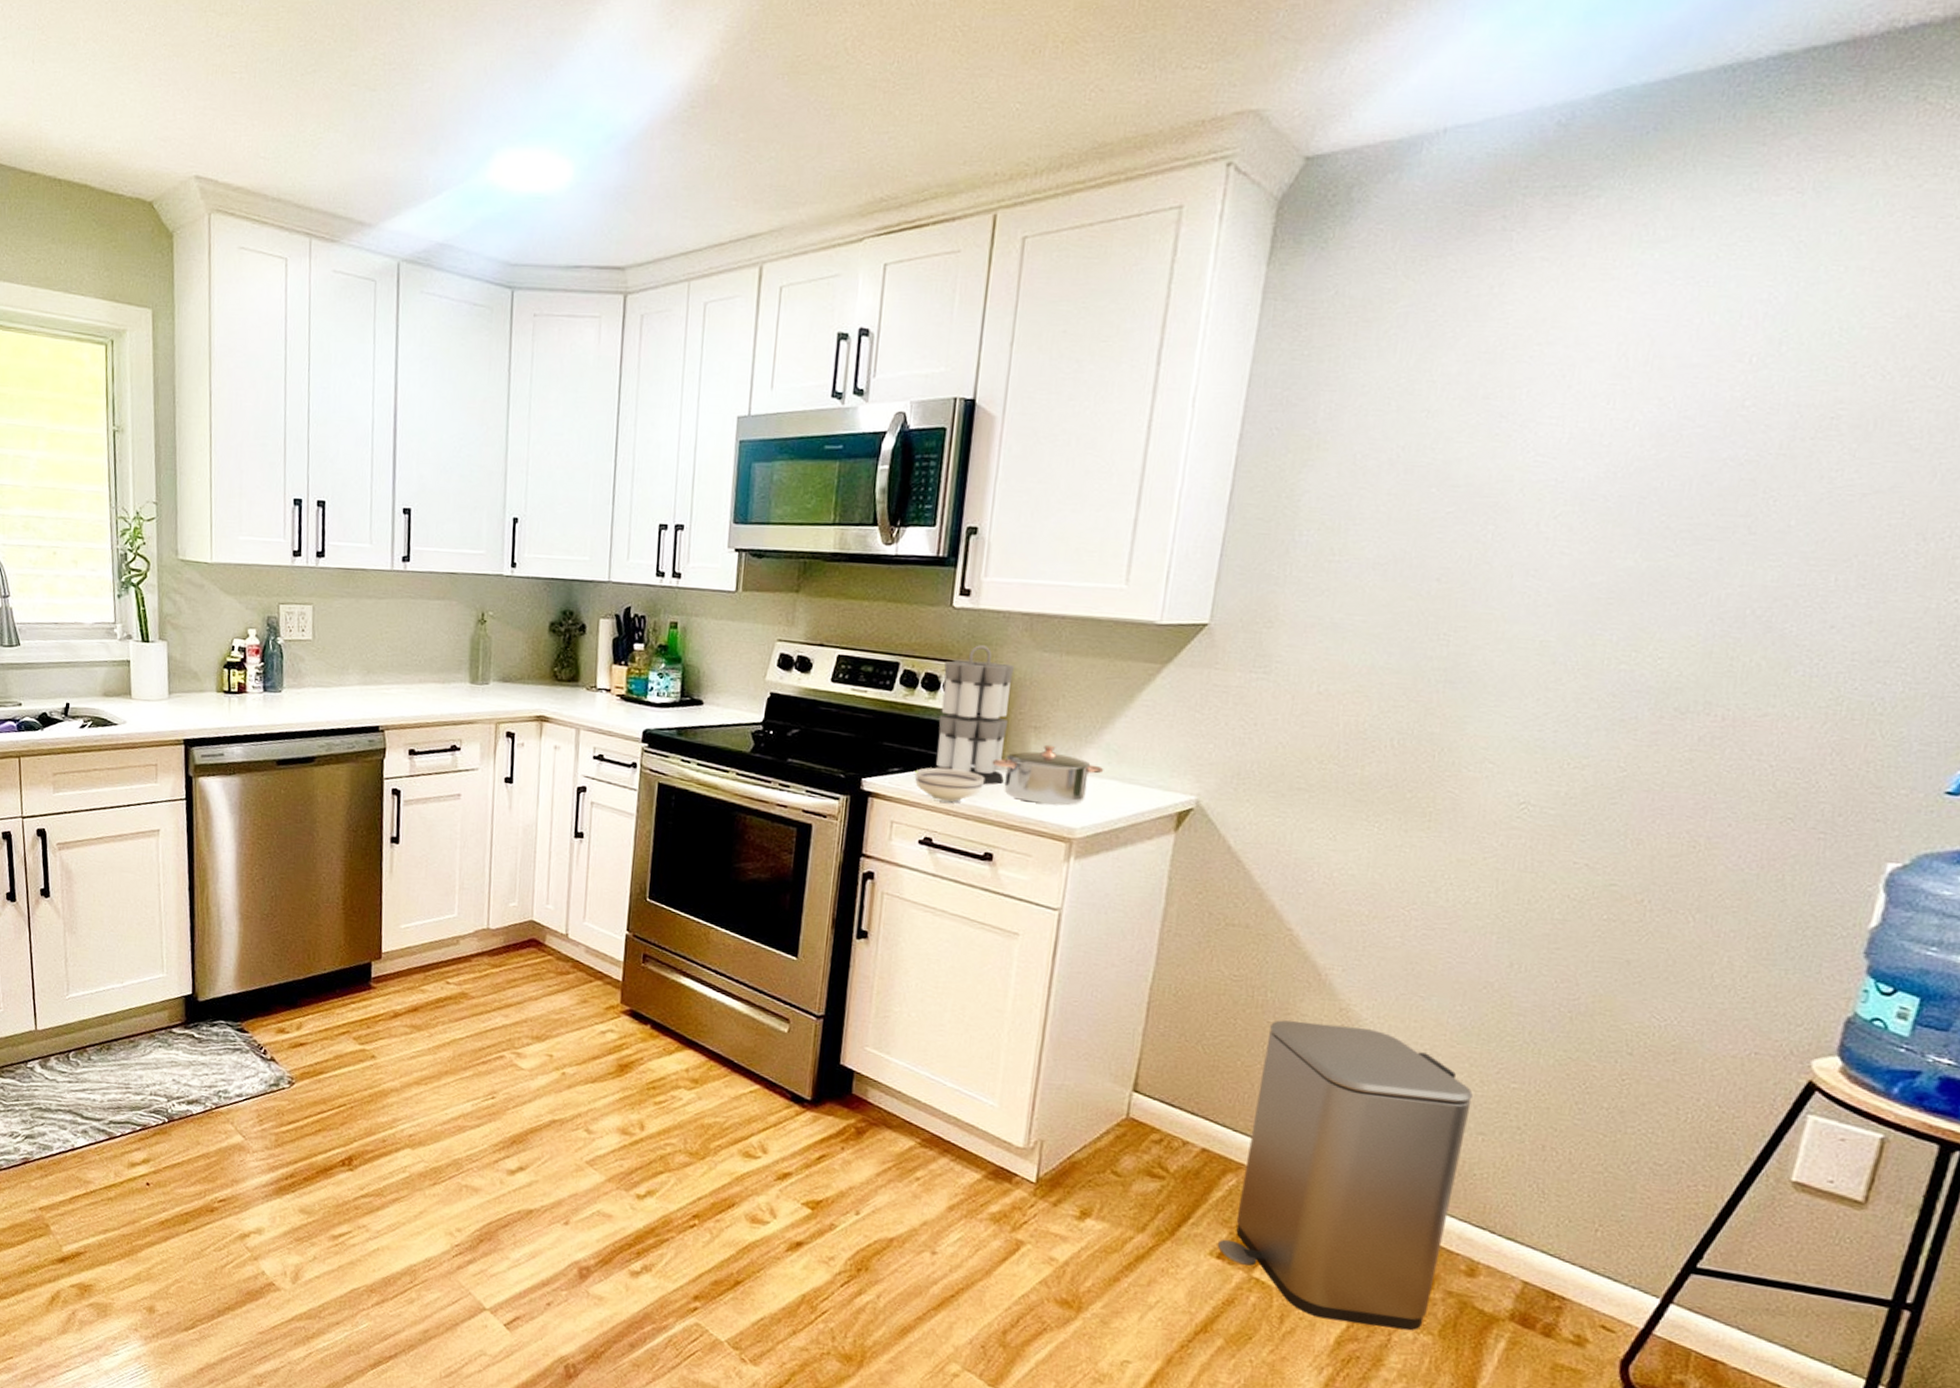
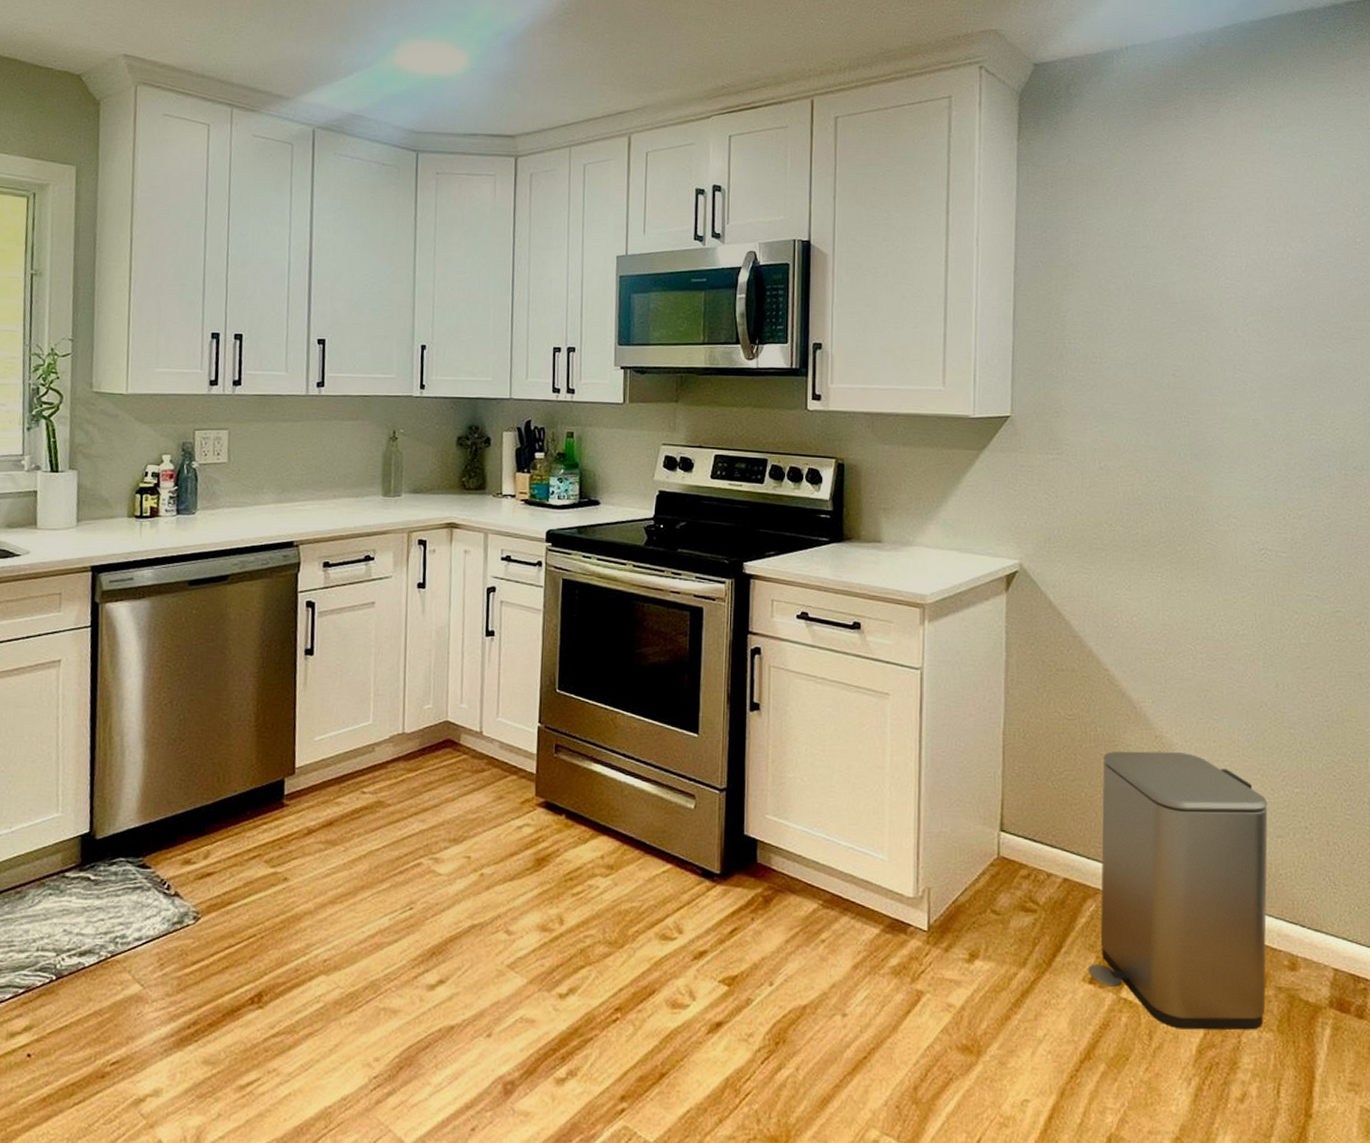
bowl: present [914,767,984,802] -> none [788,549,847,579]
spice rack: present [934,645,1015,786] -> none [804,441,863,563]
cooking pot: present [992,744,1104,806] -> none [852,523,944,576]

